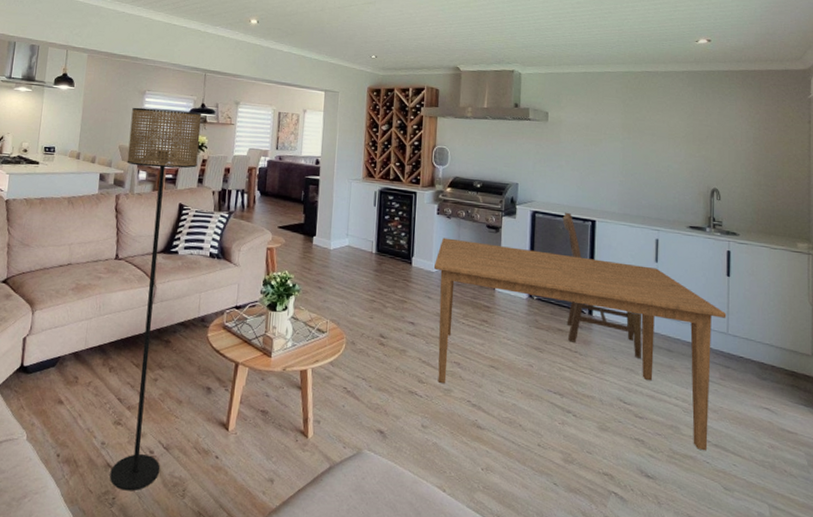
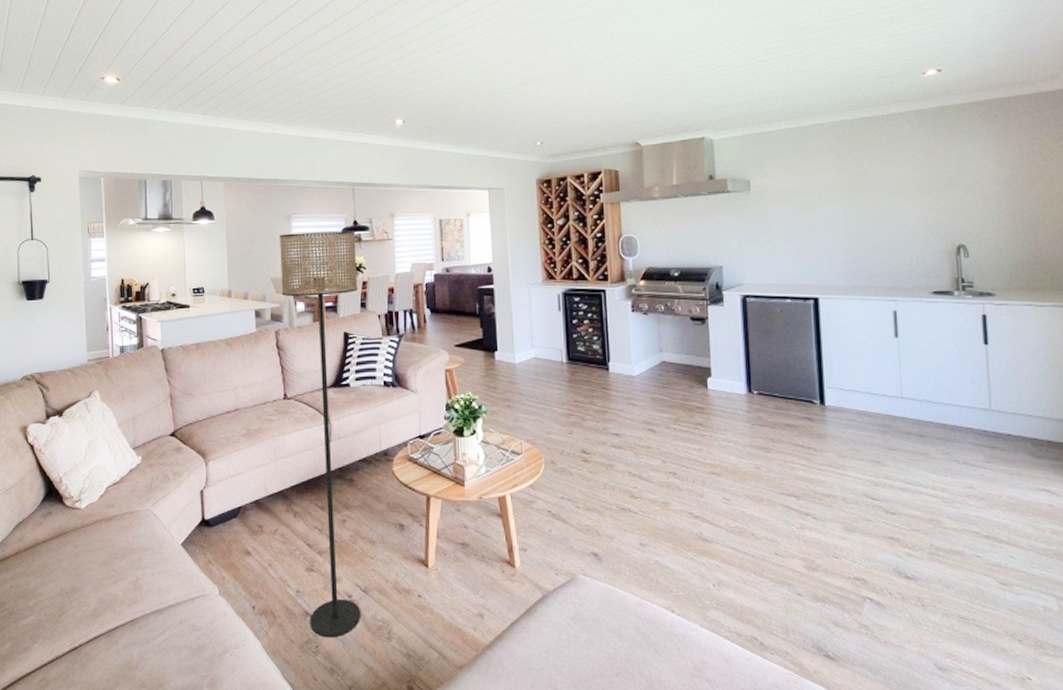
dining table: present [433,237,727,451] -> none [634,336,988,544]
chair: present [562,212,642,358] -> none [778,292,888,448]

